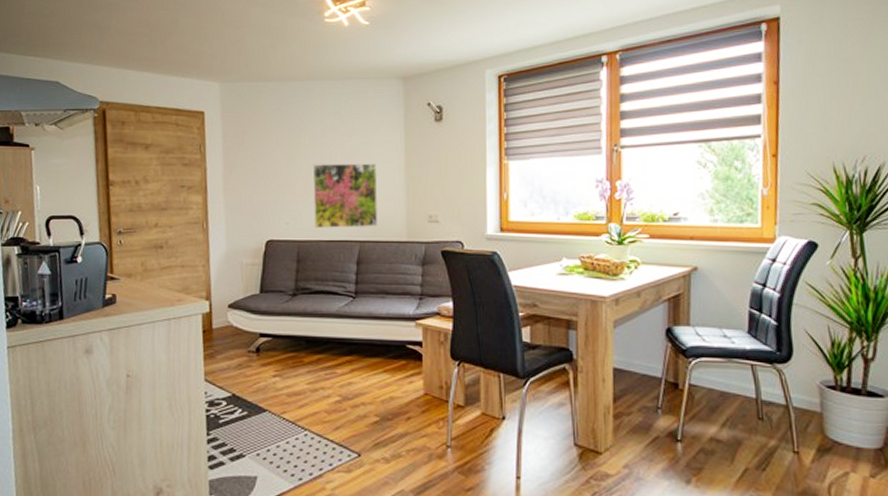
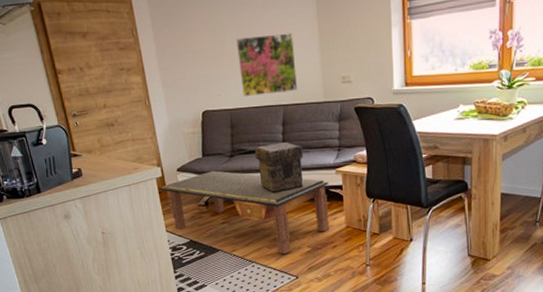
coffee table: none [203,311,407,424] -> present [159,171,330,255]
decorative box: none [322,283,379,345] -> present [255,141,304,194]

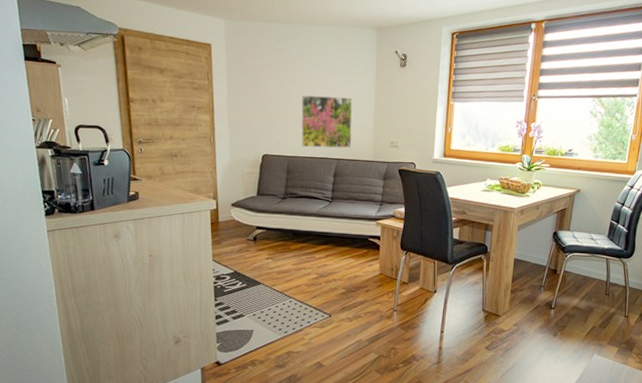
coffee table: present [159,171,330,255] -> none [211,209,369,294]
decorative box: present [255,141,304,194] -> none [306,191,350,237]

